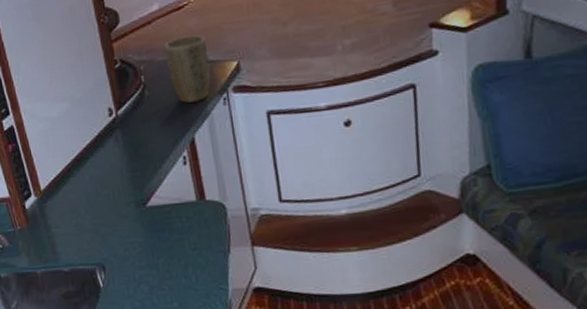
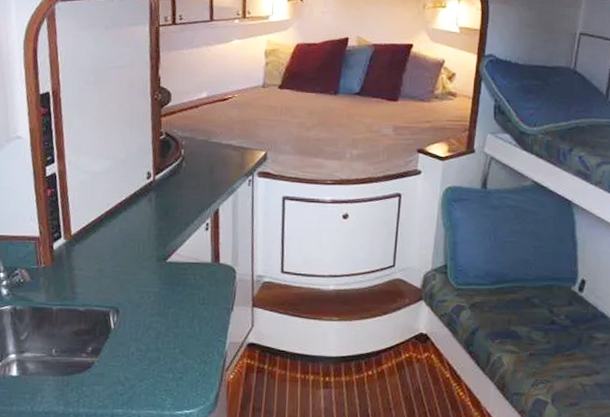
plant pot: present [164,35,210,103] -> none [205,123,243,180]

